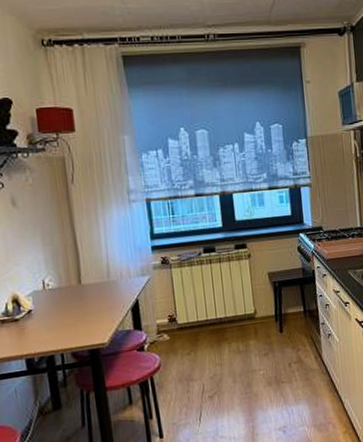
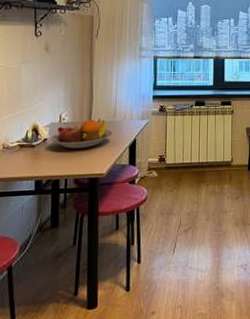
fruit bowl: none [35,279,110,319] -> present [50,118,113,150]

